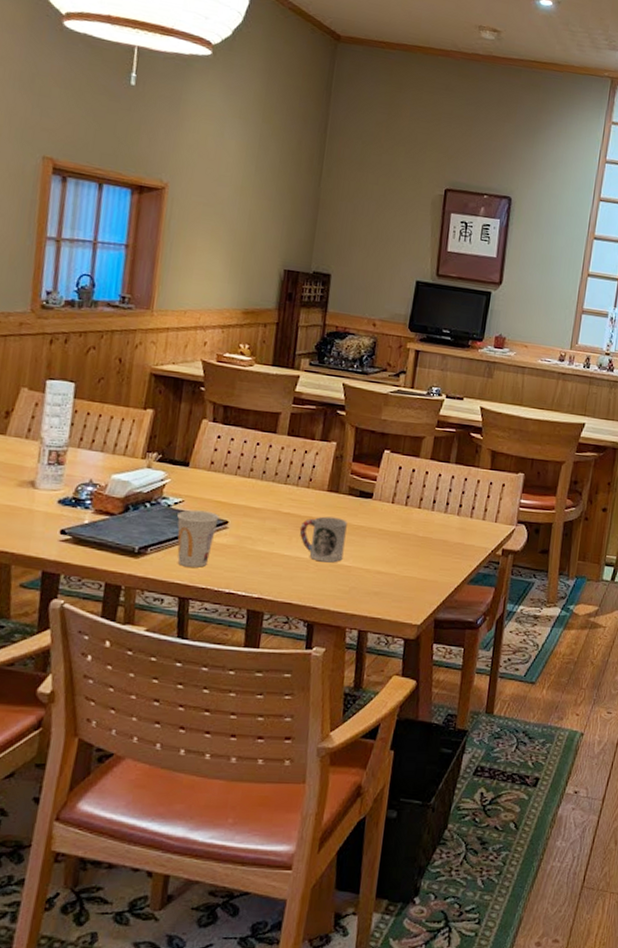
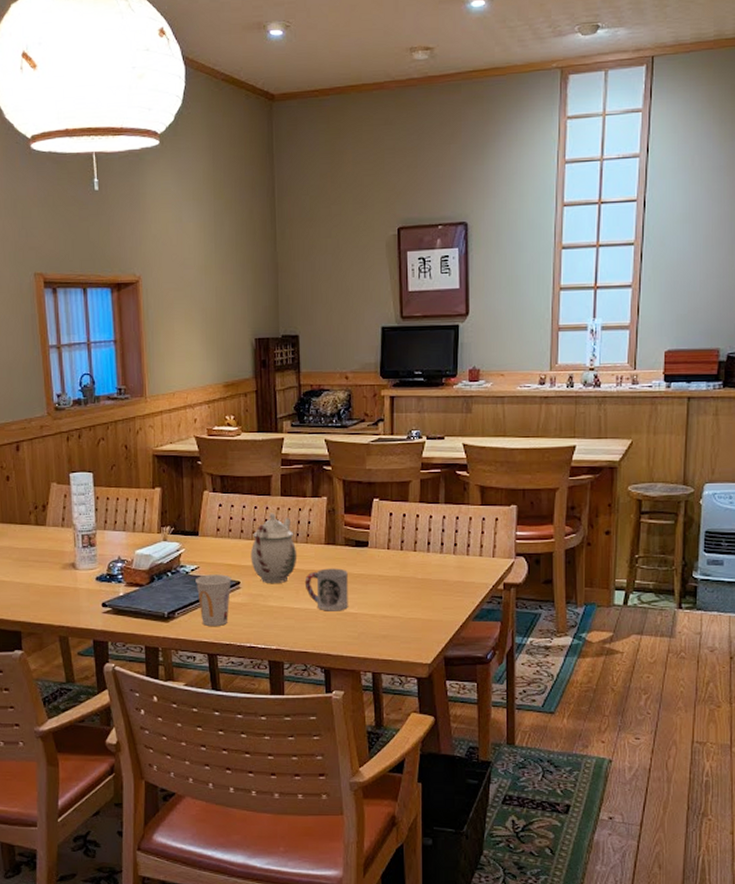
teapot: none [244,451,297,527] -> present [250,513,297,583]

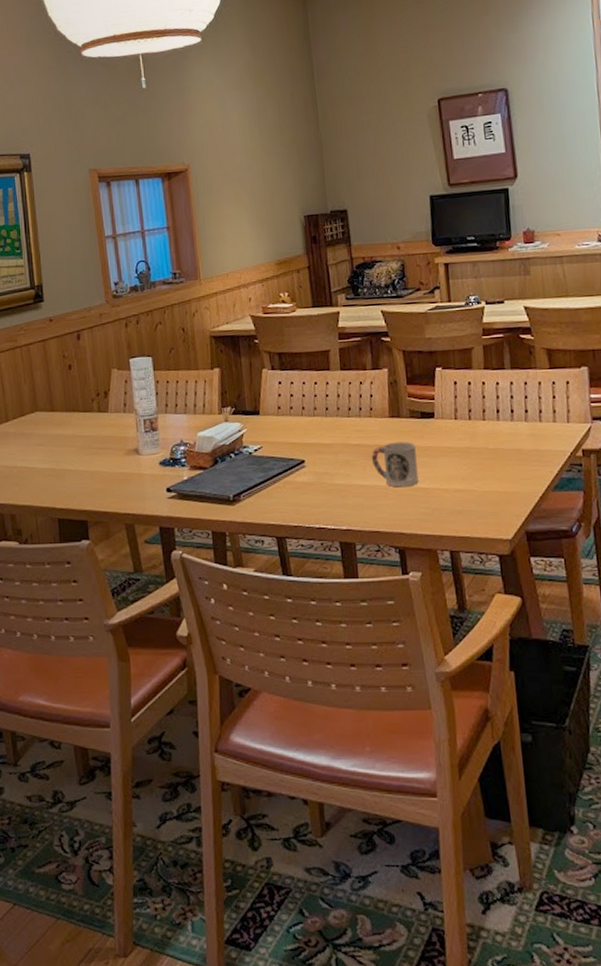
cup: present [196,574,232,626] -> none [259,453,296,508]
teapot: present [250,513,297,583] -> none [313,387,362,460]

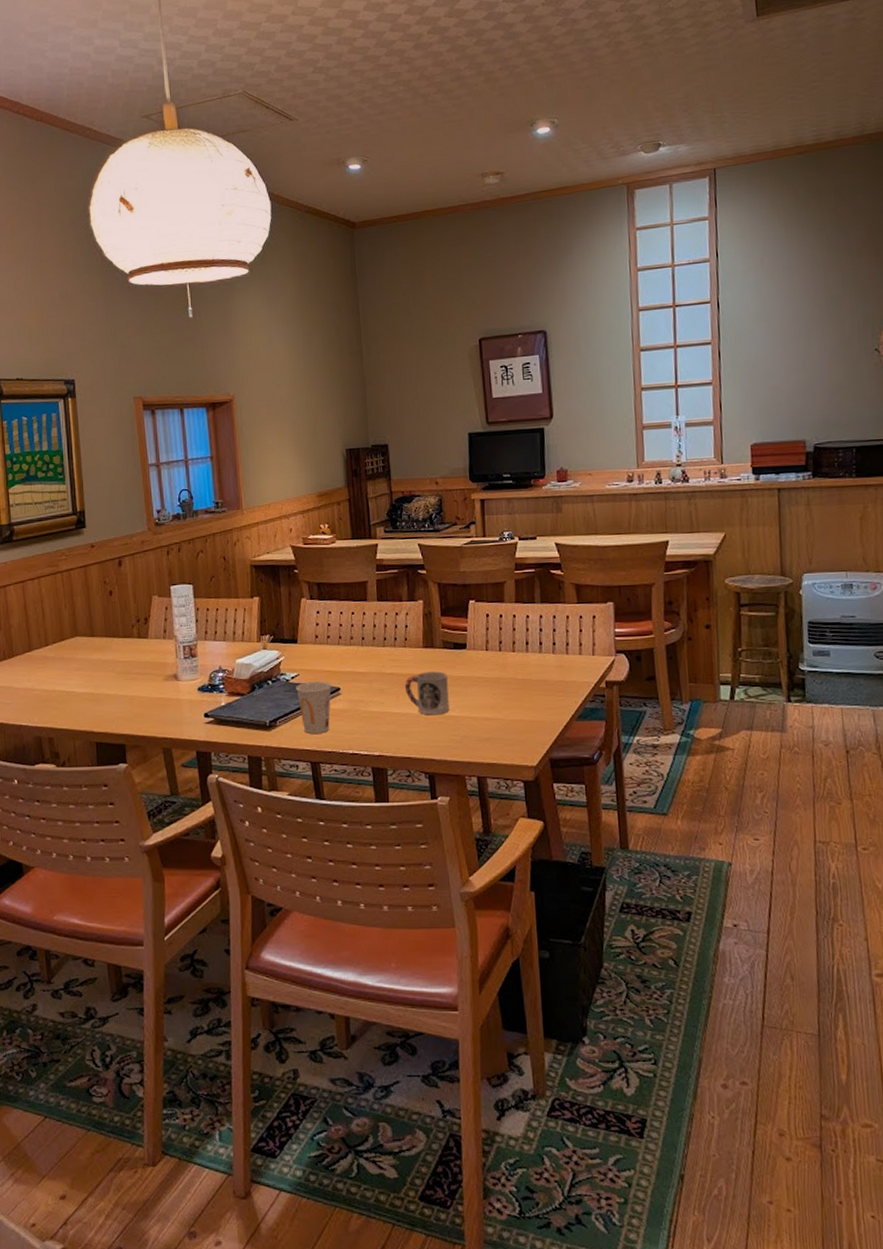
cup: none [259,453,296,508] -> present [296,681,332,734]

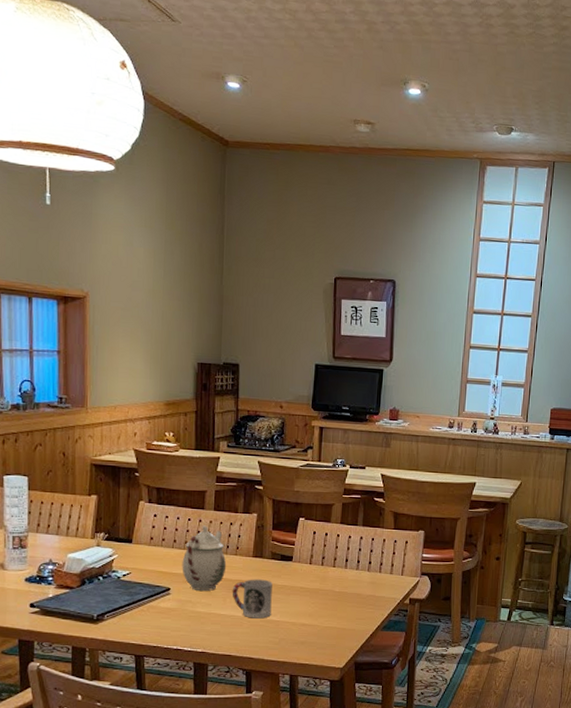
cup: present [296,681,332,734] -> none [127,580,162,629]
teapot: none [349,618,396,689] -> present [182,525,227,591]

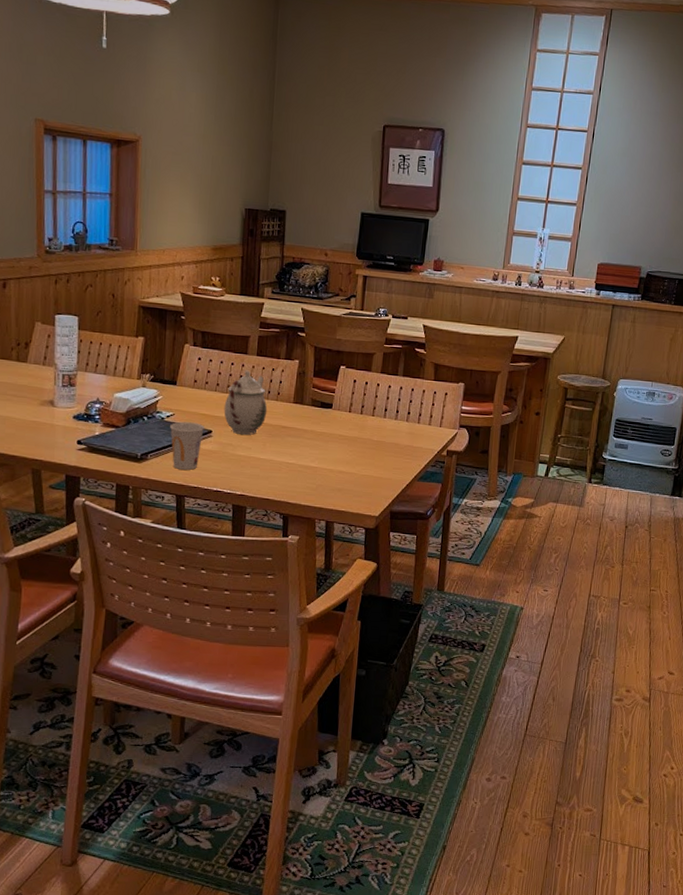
cup: none [127,580,162,629] -> present [170,421,204,470]
cup: present [232,579,272,619] -> none [271,425,312,464]

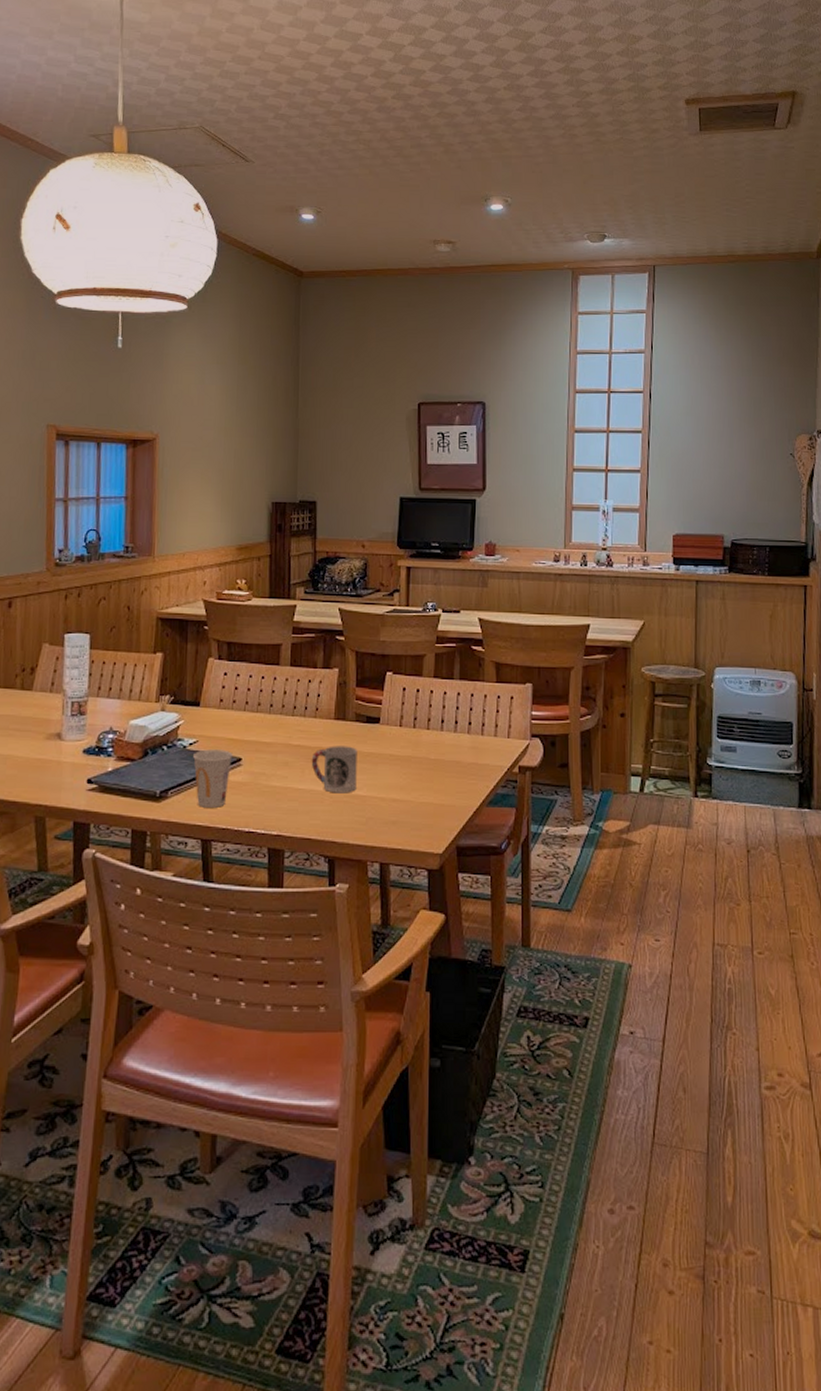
teapot: present [224,370,268,435] -> none [254,683,305,761]
cup: none [271,425,312,464] -> present [311,746,357,793]

